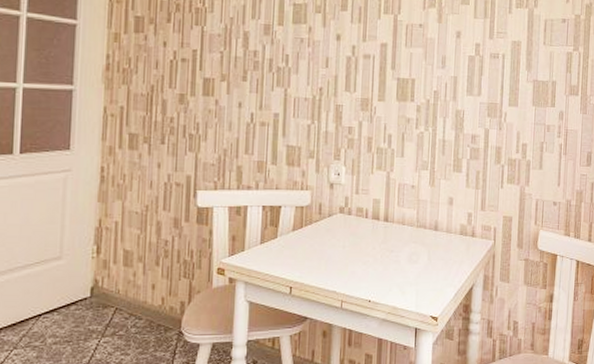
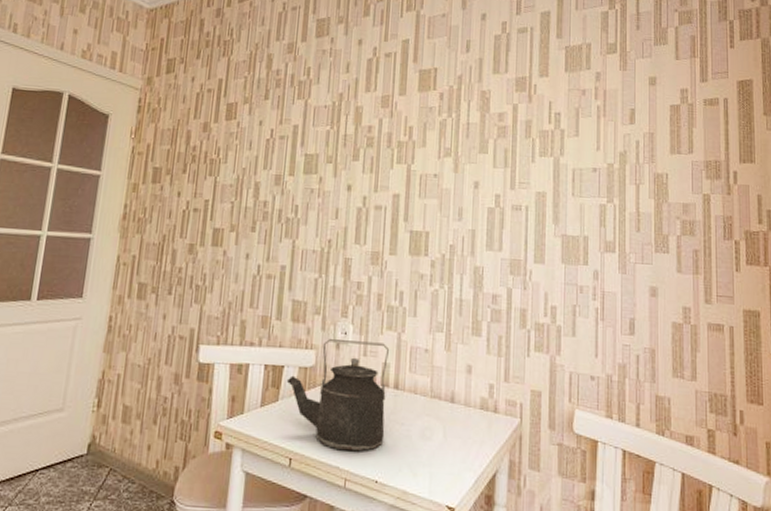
kettle: none [284,180,380,277] -> present [286,339,390,452]

